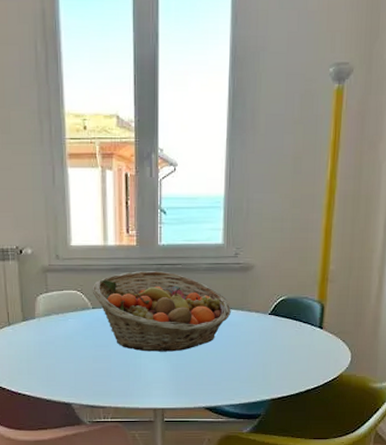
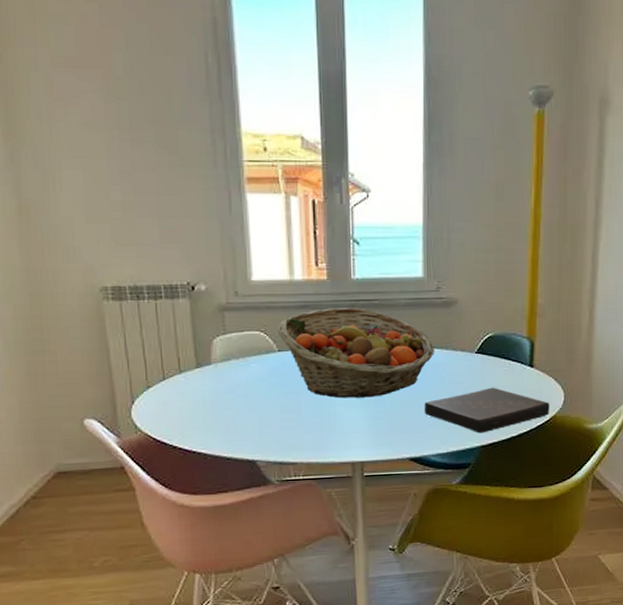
book: none [219,346,337,388] -> present [424,387,550,433]

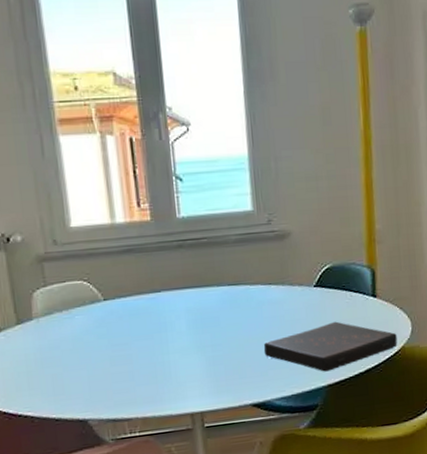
fruit basket: present [277,308,434,399] -> none [101,248,270,346]

